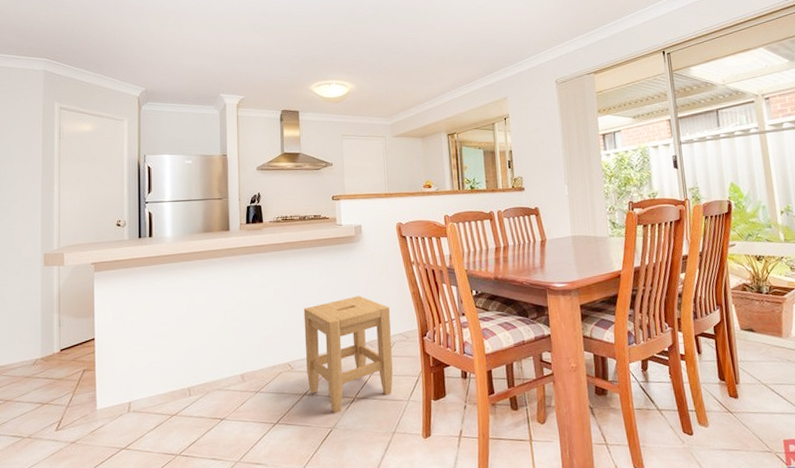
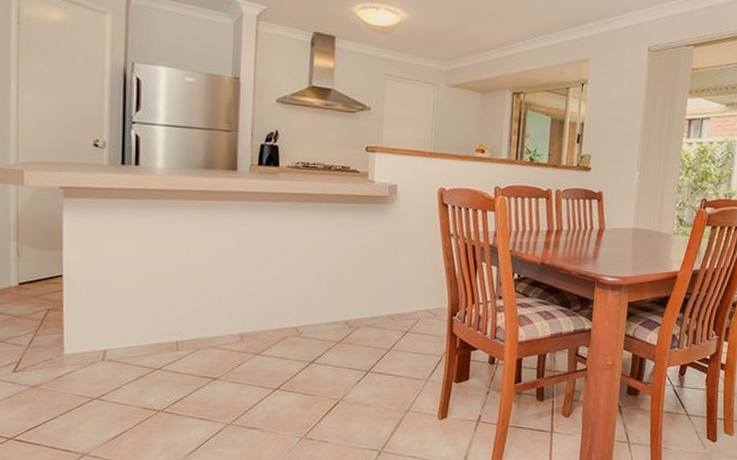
stool: present [303,295,393,413] -> none [316,263,419,385]

